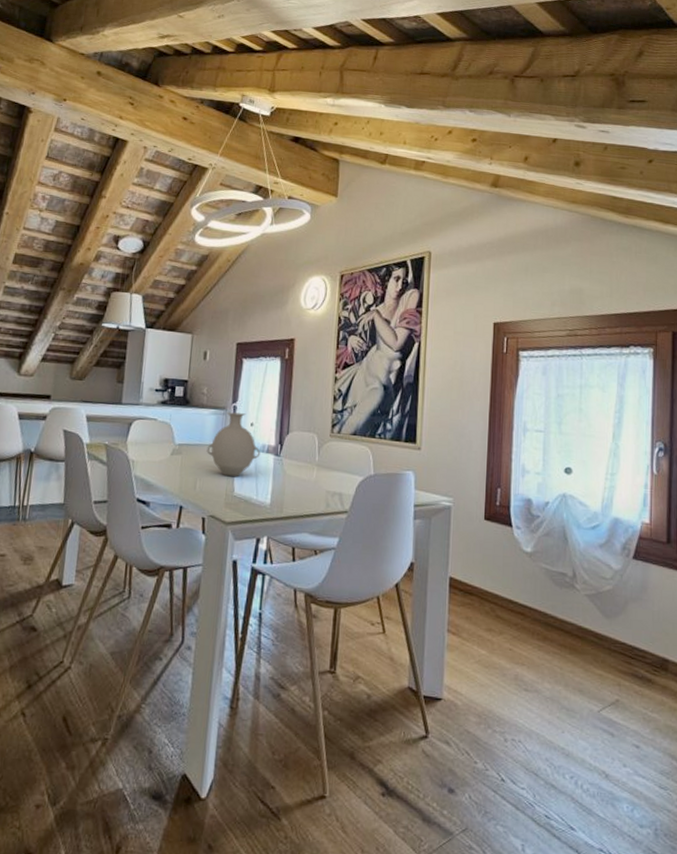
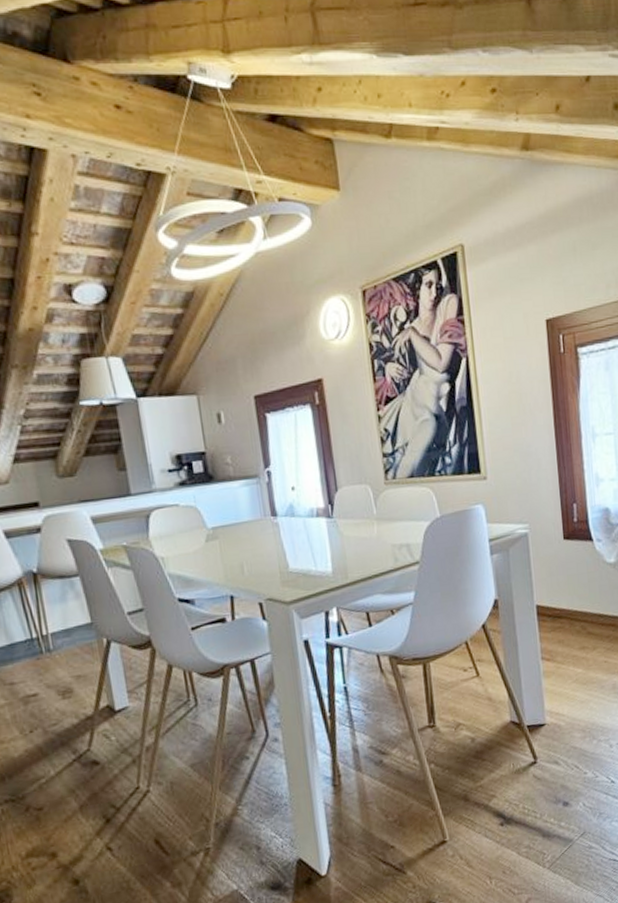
vase: present [207,412,261,477] -> none [246,477,310,552]

